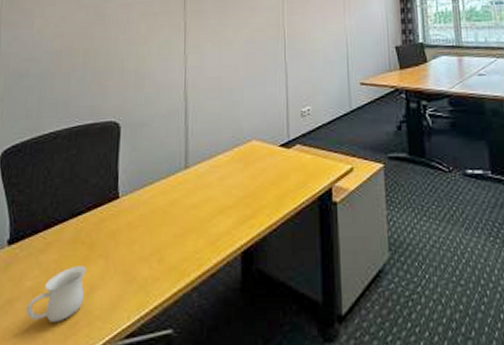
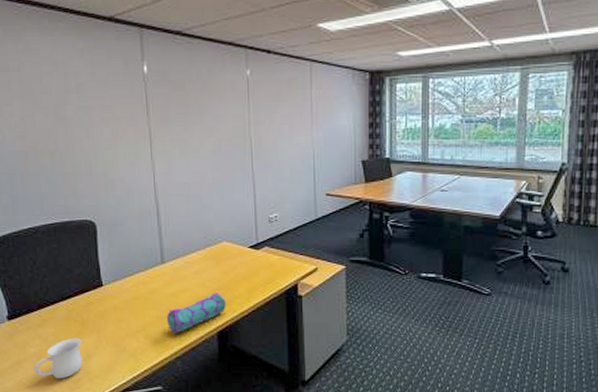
pencil case: none [184,201,252,256] -> present [166,292,226,334]

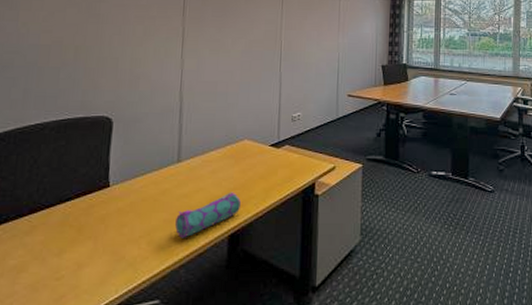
mug: present [34,338,82,379] -> none [10,247,75,296]

